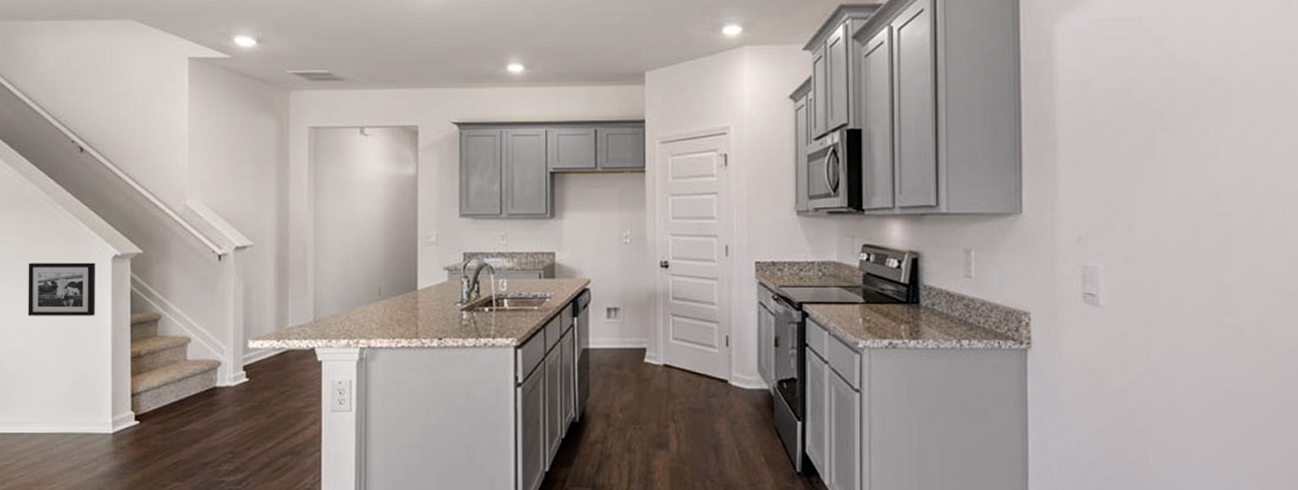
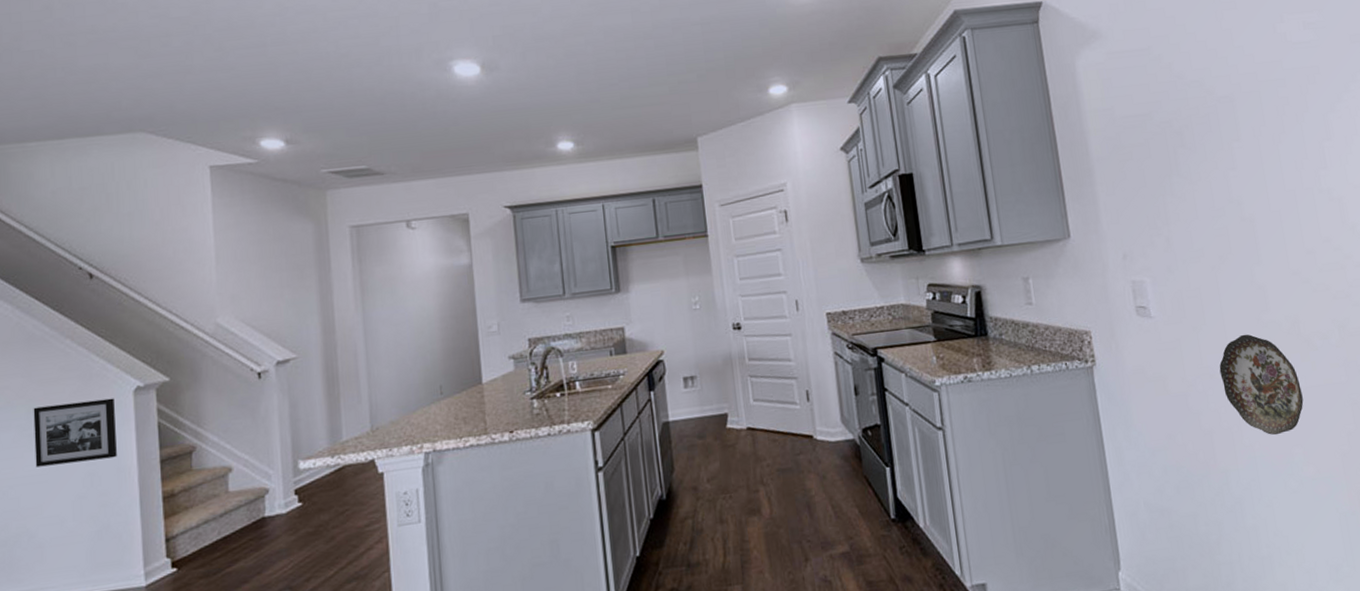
decorative plate: none [1167,336,1257,445] -> present [1219,334,1304,436]

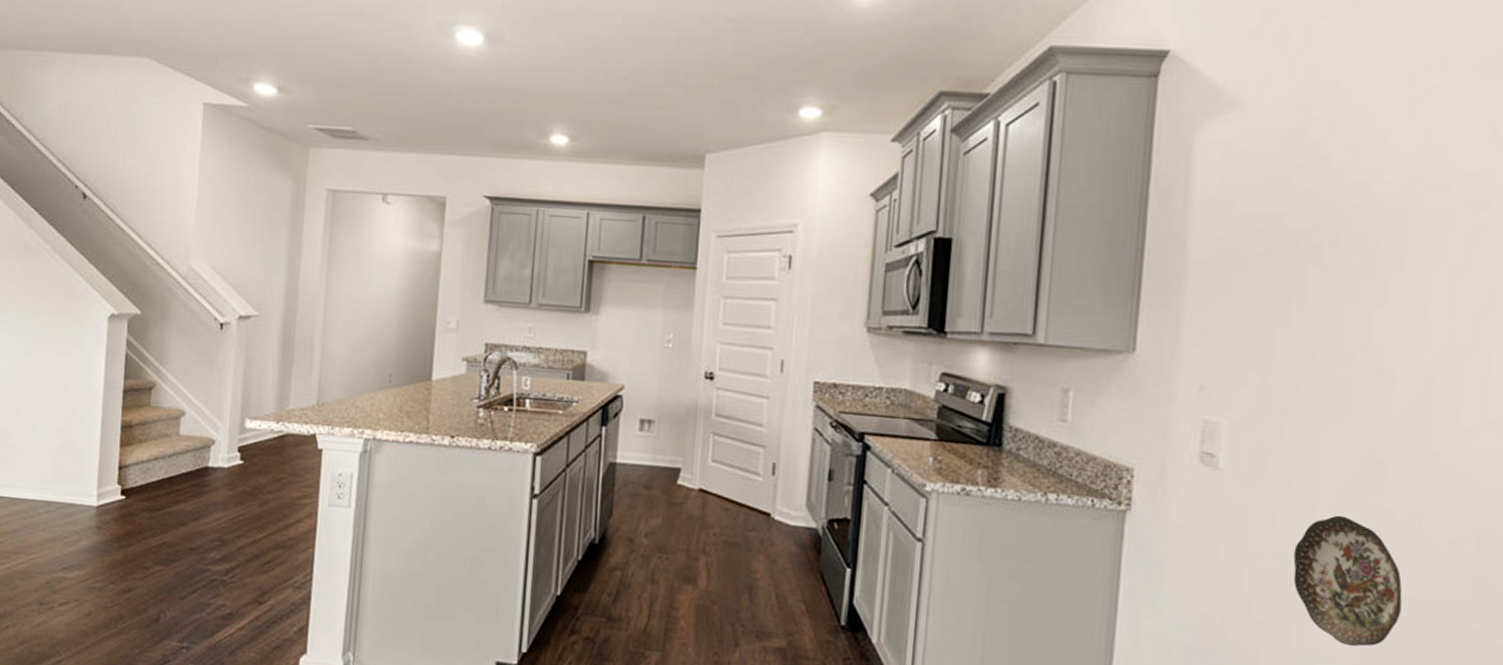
picture frame: present [33,398,117,468] -> none [18,315,91,378]

